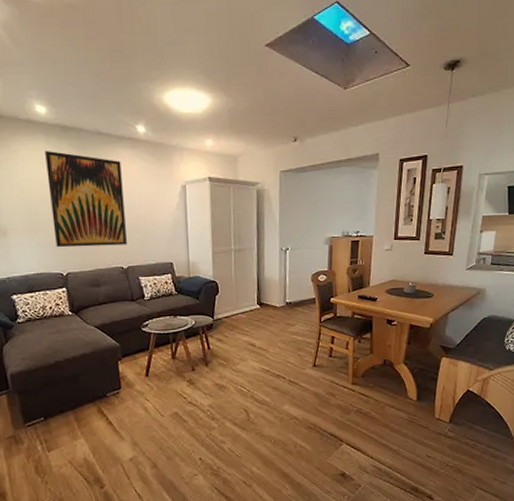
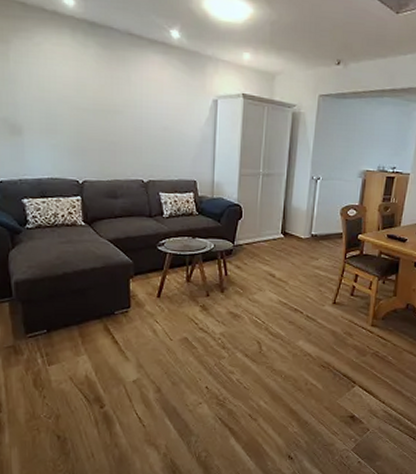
wall art: present [45,150,127,248] -> none [70,46,150,157]

